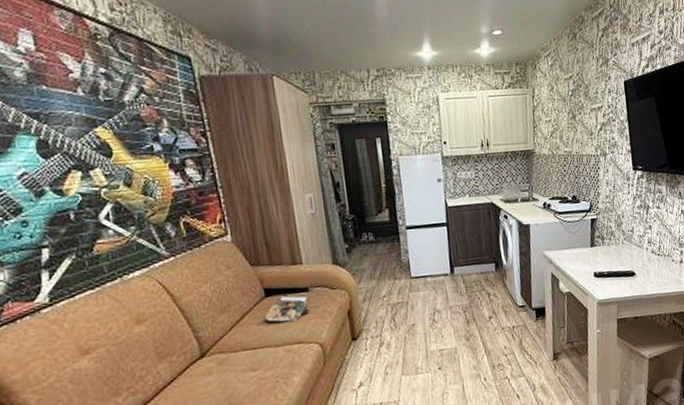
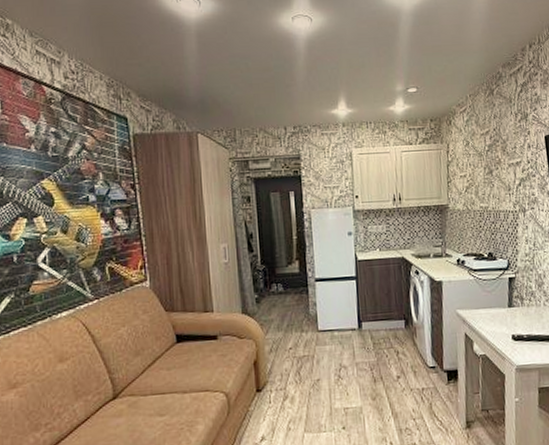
magazine: present [264,293,310,322] -> none [174,340,218,369]

